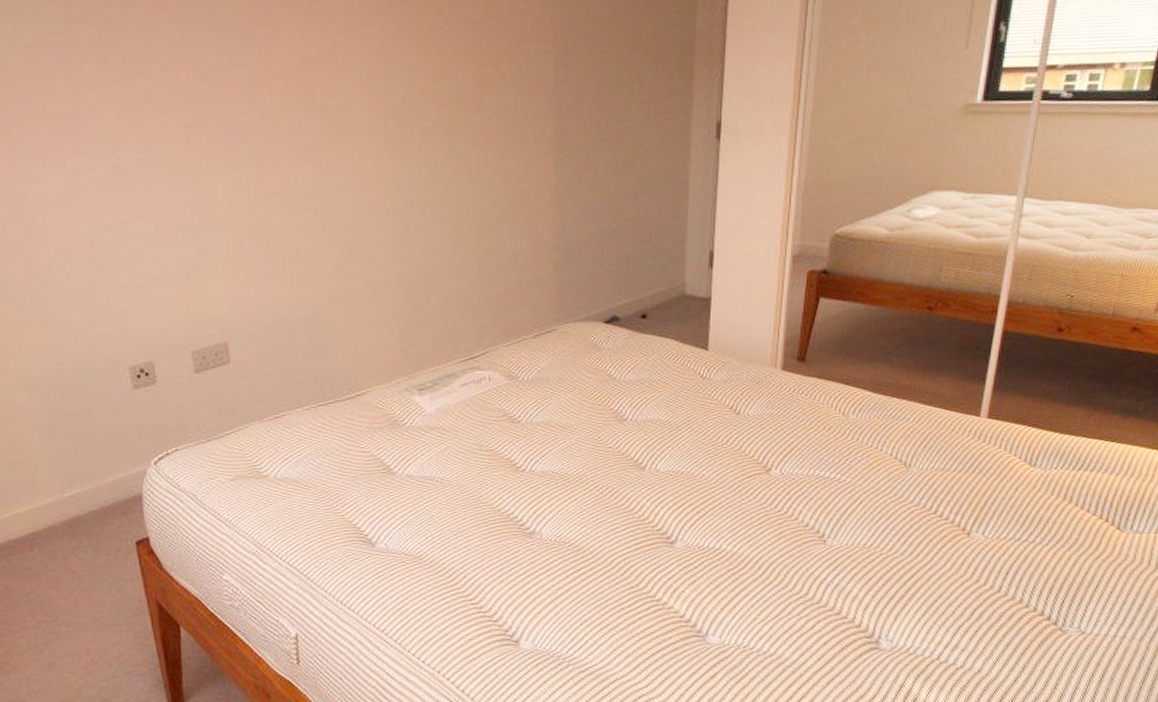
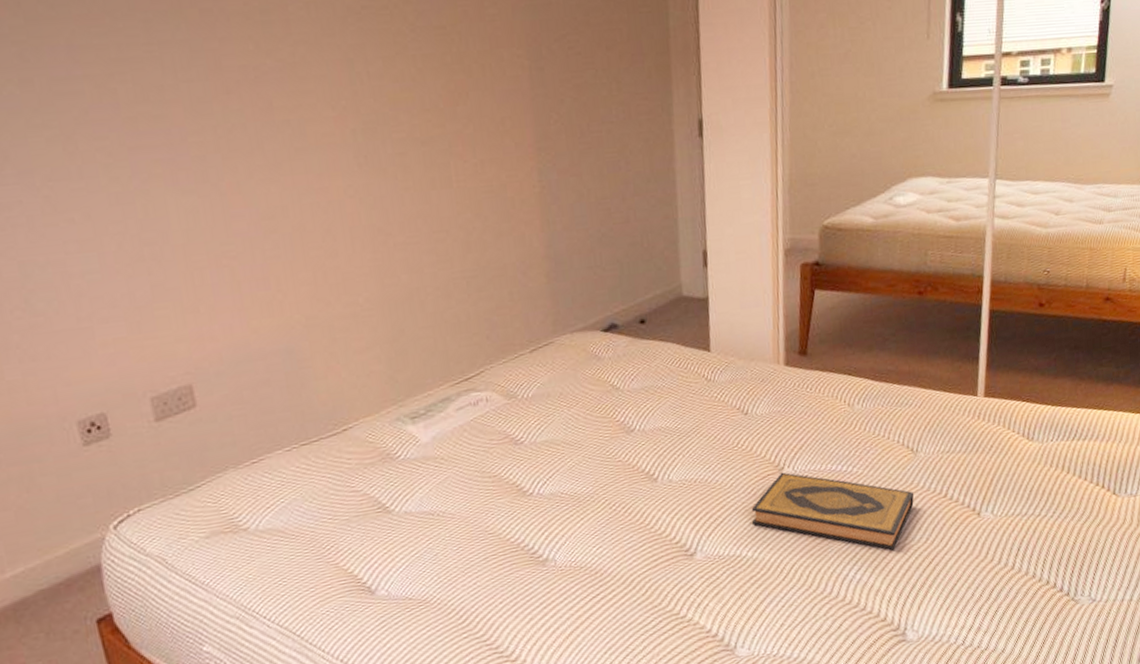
hardback book: none [735,473,901,560] -> present [751,472,914,550]

